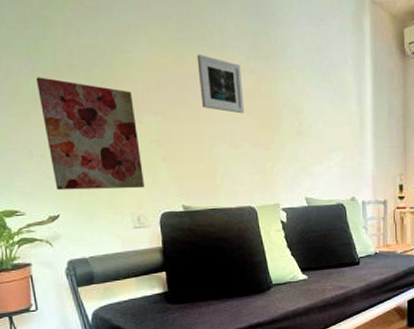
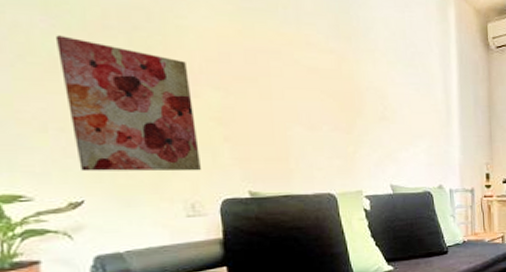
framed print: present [196,55,245,114] -> none [267,28,323,94]

